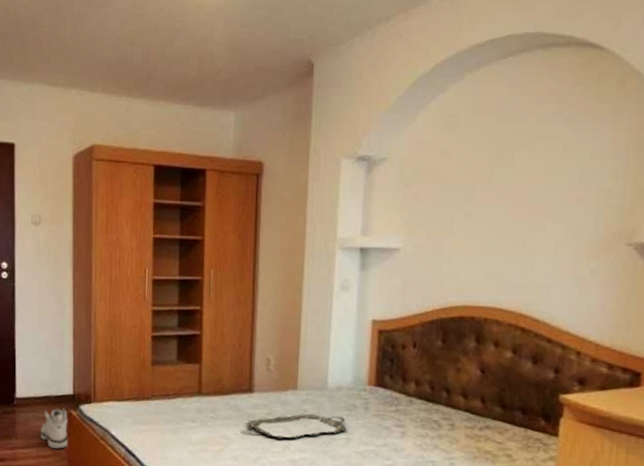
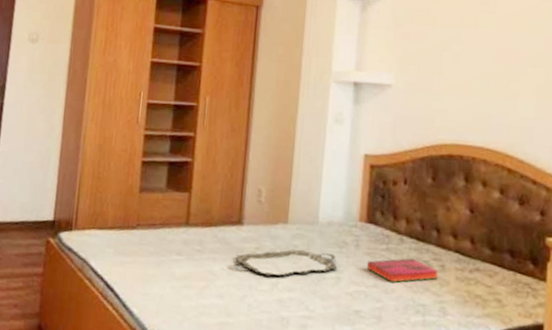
sneaker: present [40,408,68,449] -> none [12,235,45,281]
hardback book: none [376,418,448,442] -> present [366,258,438,283]

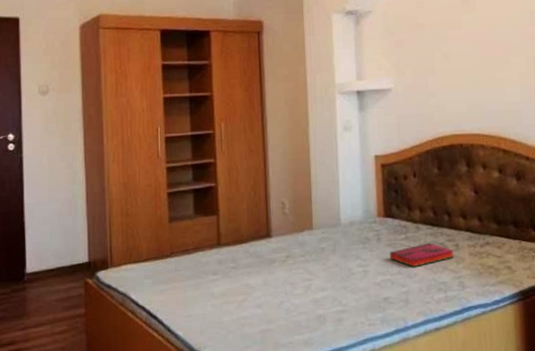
serving tray: present [234,249,338,277] -> none [267,251,364,281]

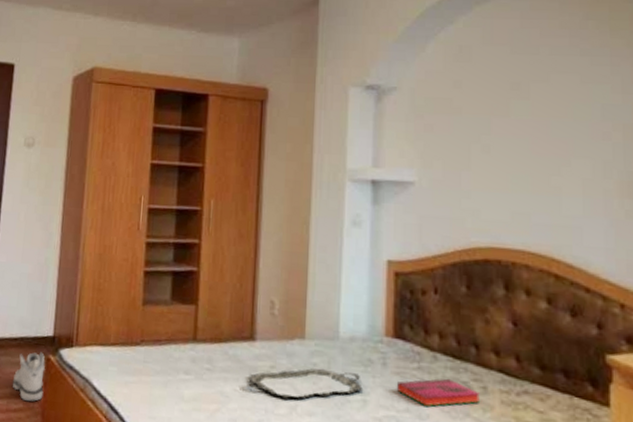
sneaker: none [54,278,85,322] -> present [12,352,45,402]
serving tray: none [267,251,364,281] -> present [247,368,364,399]

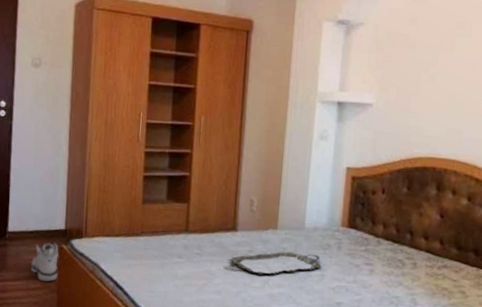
hardback book: present [396,378,479,407] -> none [347,257,411,279]

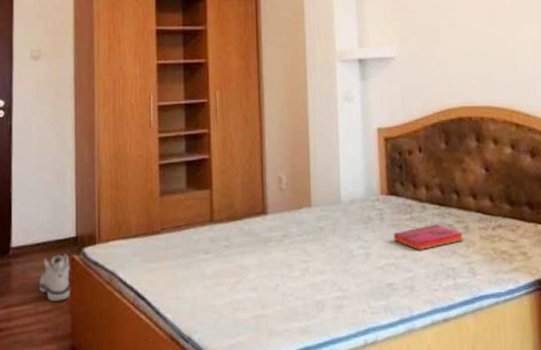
serving tray: present [229,251,322,275] -> none [263,230,366,262]
hardback book: none [347,257,411,279] -> present [393,224,463,251]

